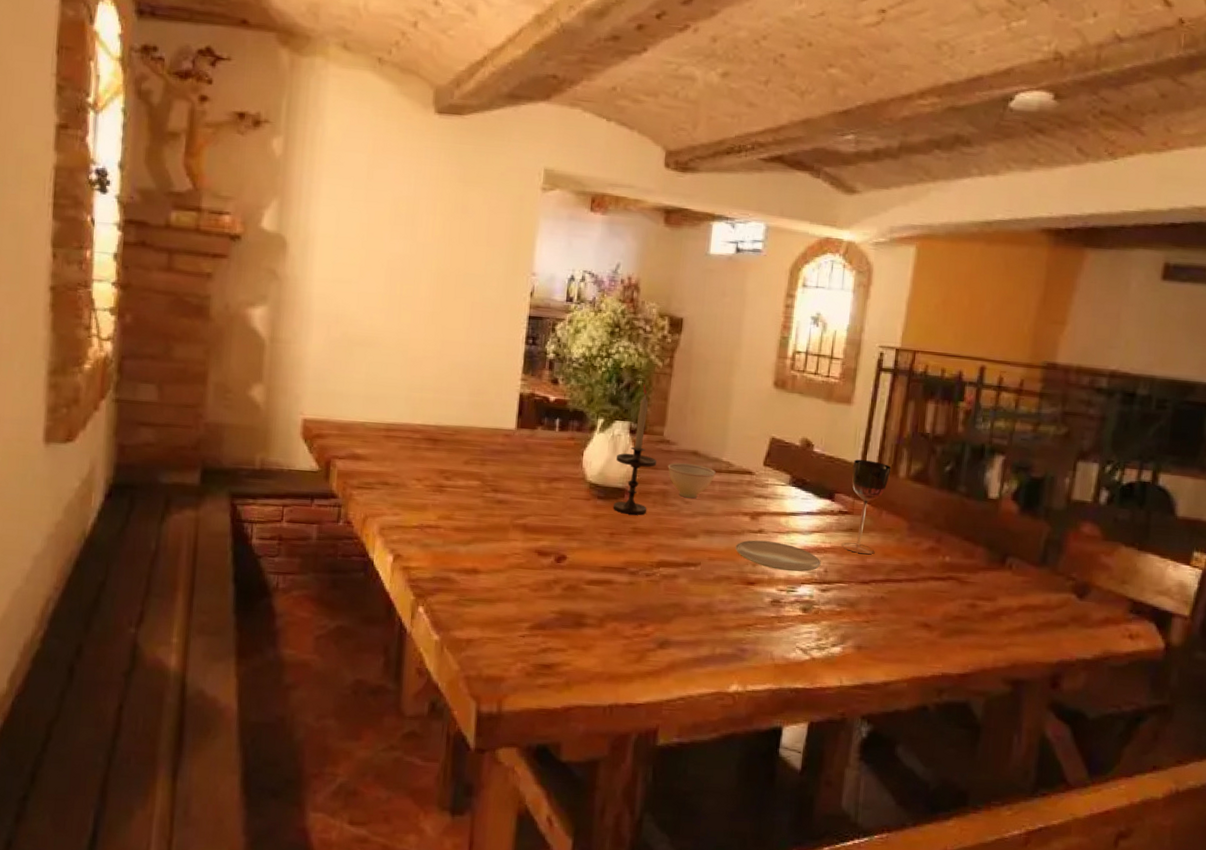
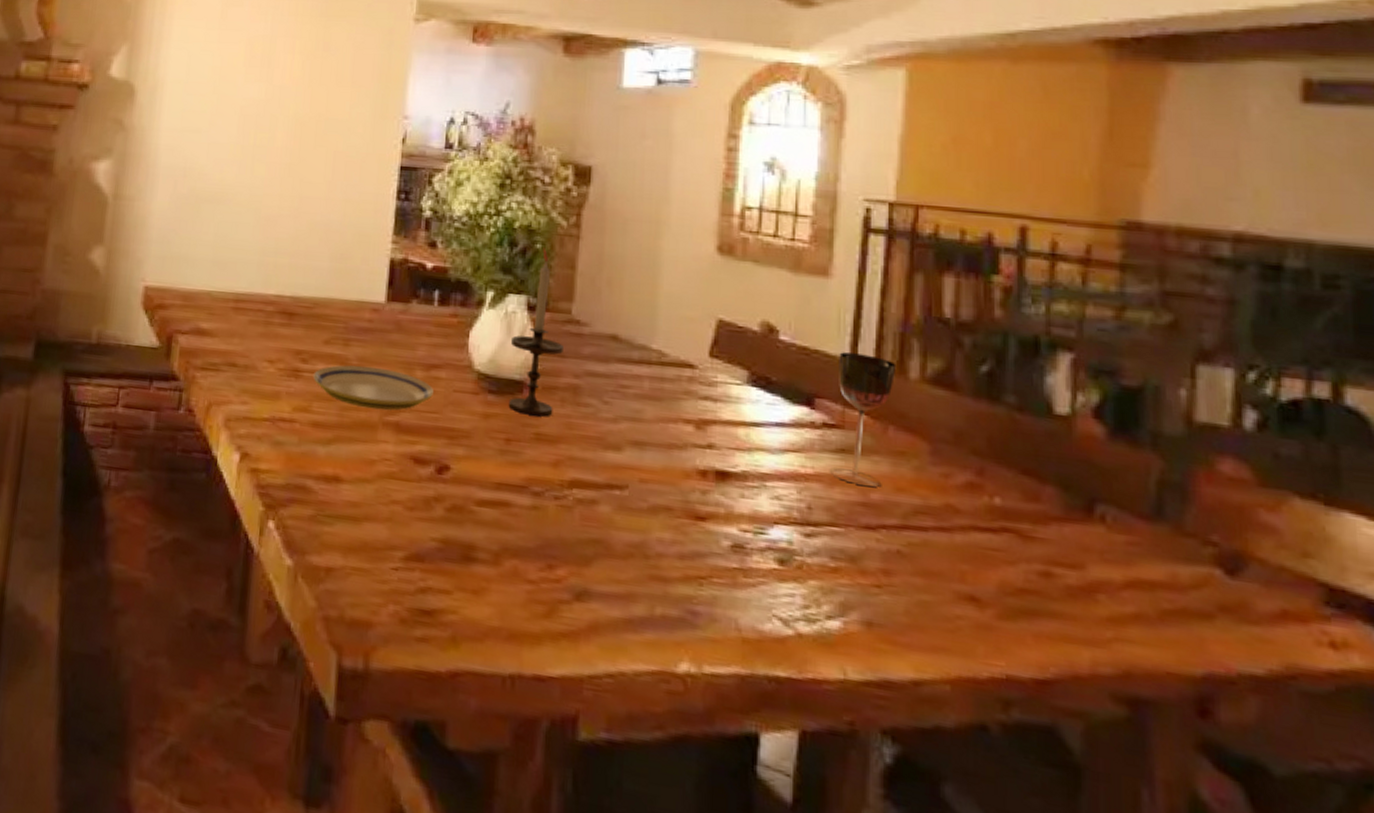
plate: none [455,480,555,515] -> present [313,365,434,411]
bowl: present [668,463,716,499] -> none [579,349,644,398]
plate: present [734,540,821,572] -> none [675,457,801,507]

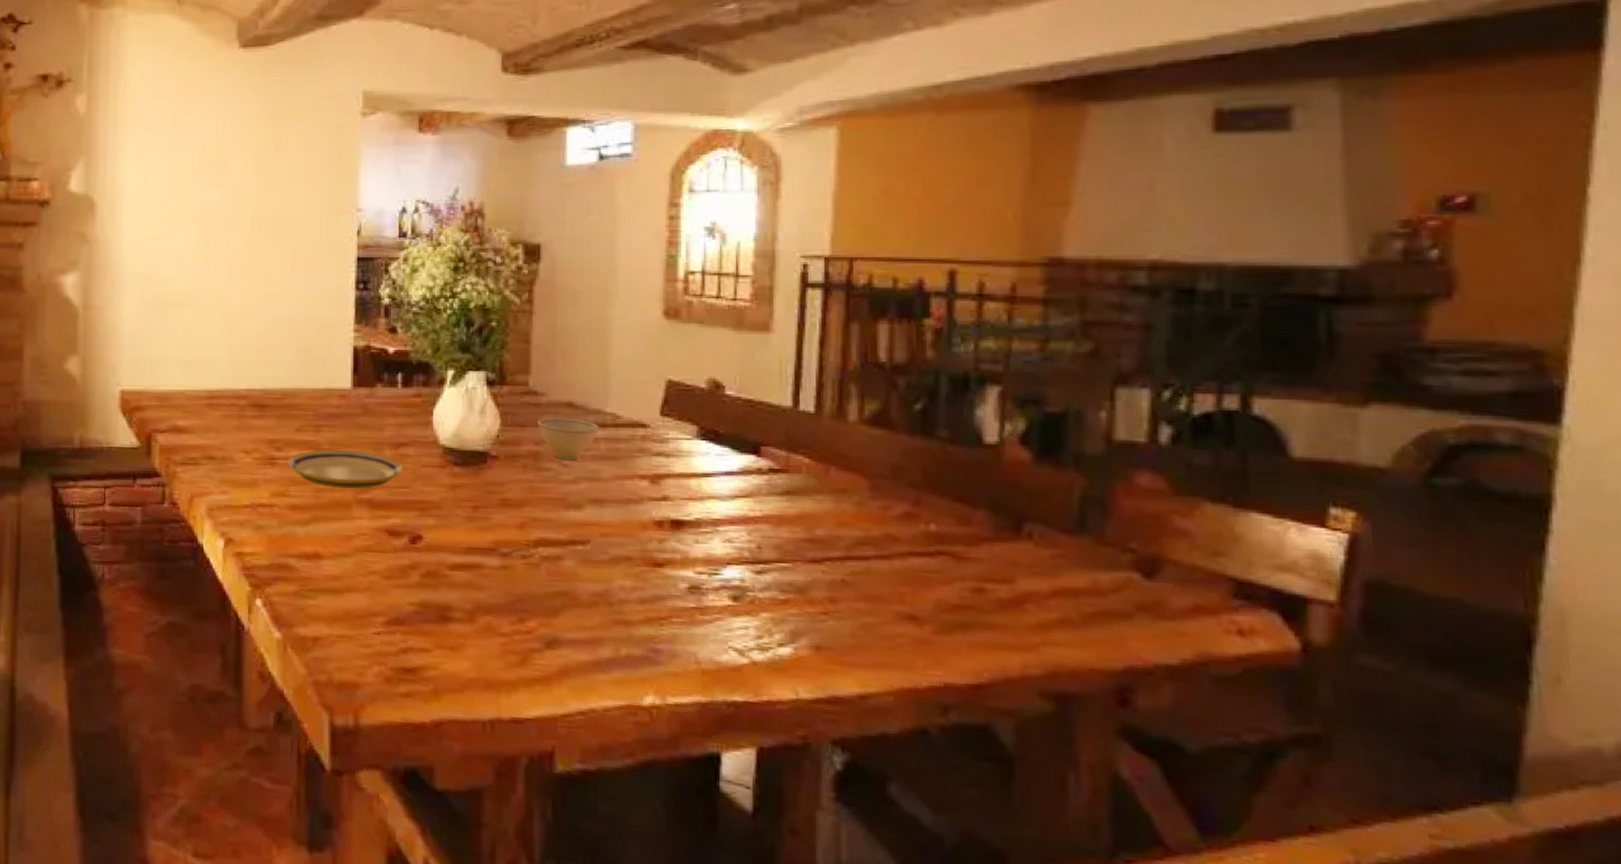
candlestick: present [508,248,563,417] -> none [472,325,523,483]
bowl: none [579,349,644,398] -> present [537,418,599,461]
wineglass: present [829,352,897,487] -> none [776,402,836,523]

